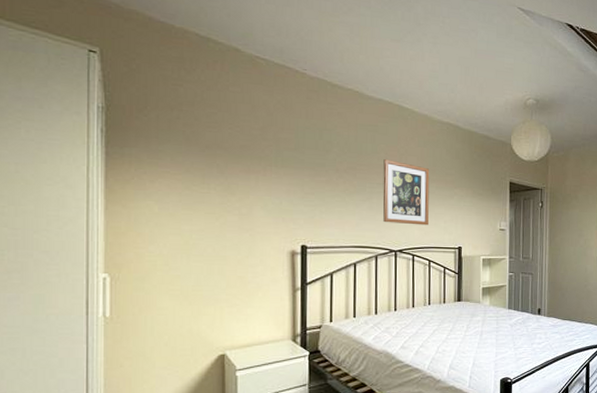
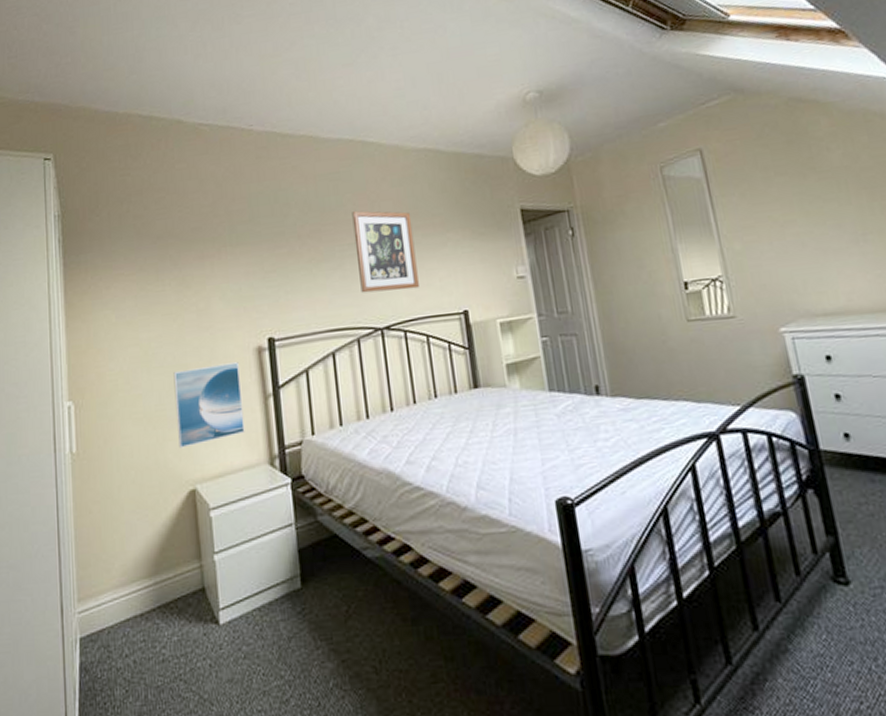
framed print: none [212,260,274,322] -> present [173,362,245,449]

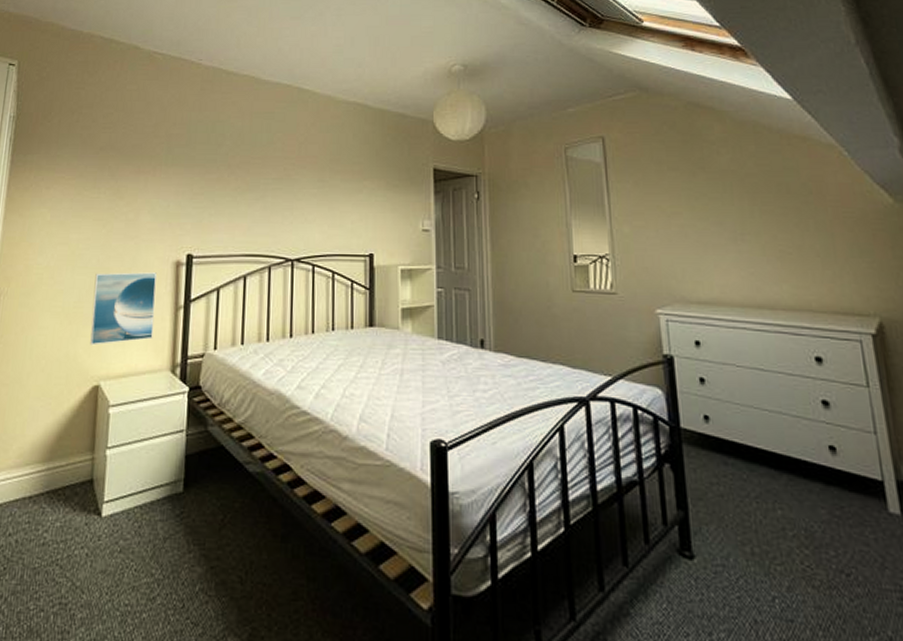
wall art: present [352,211,419,294] -> none [278,150,334,228]

